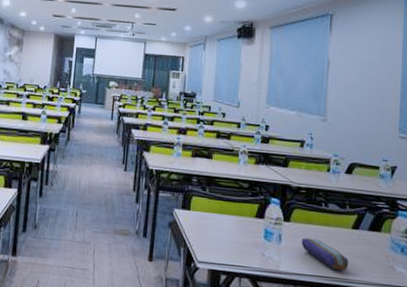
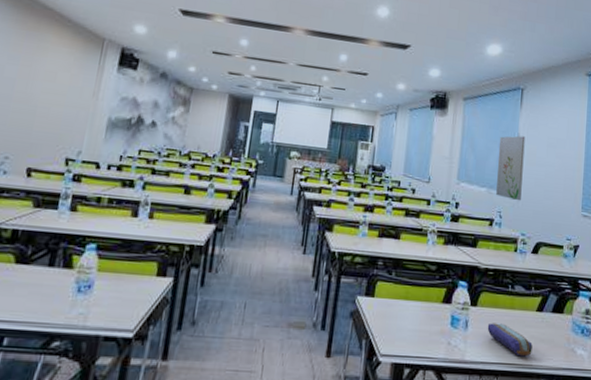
wall art: none [306,60,336,124] -> present [496,135,525,201]

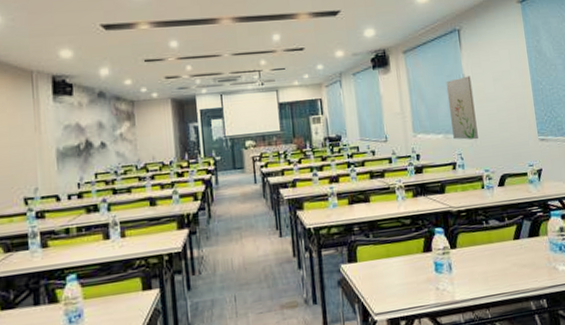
pencil case: present [487,323,533,357] -> none [470,258,517,286]

